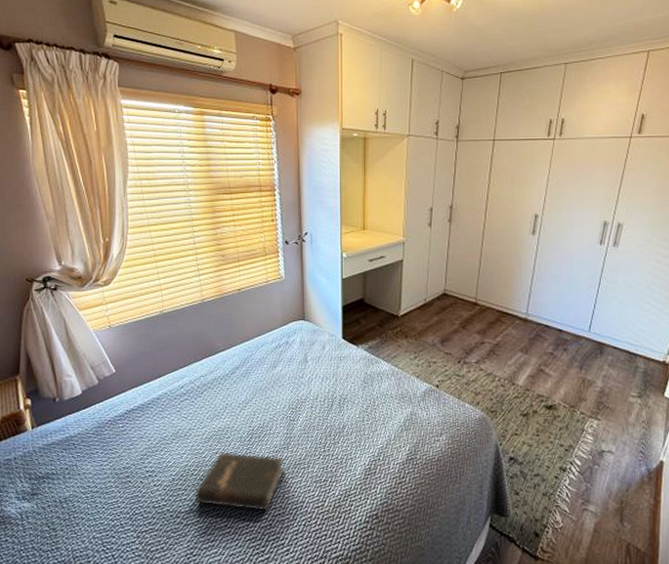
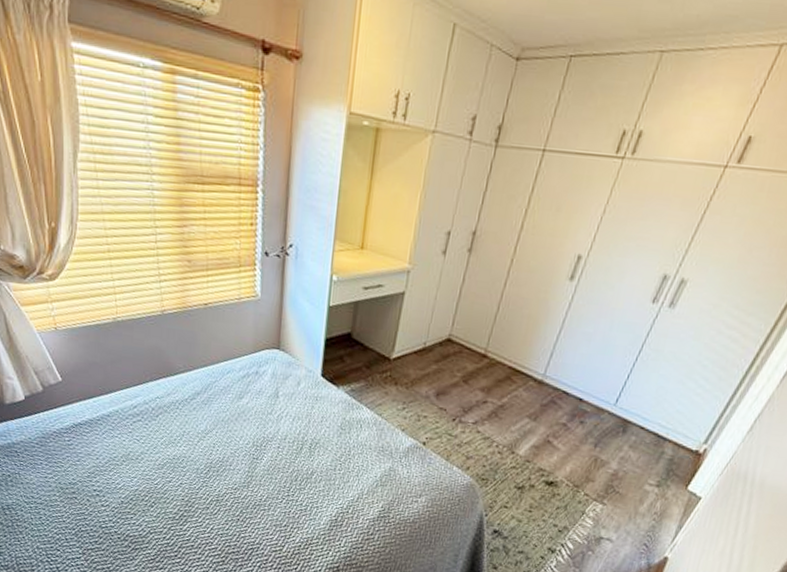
hardback book: present [195,451,285,511] -> none [144,480,243,547]

